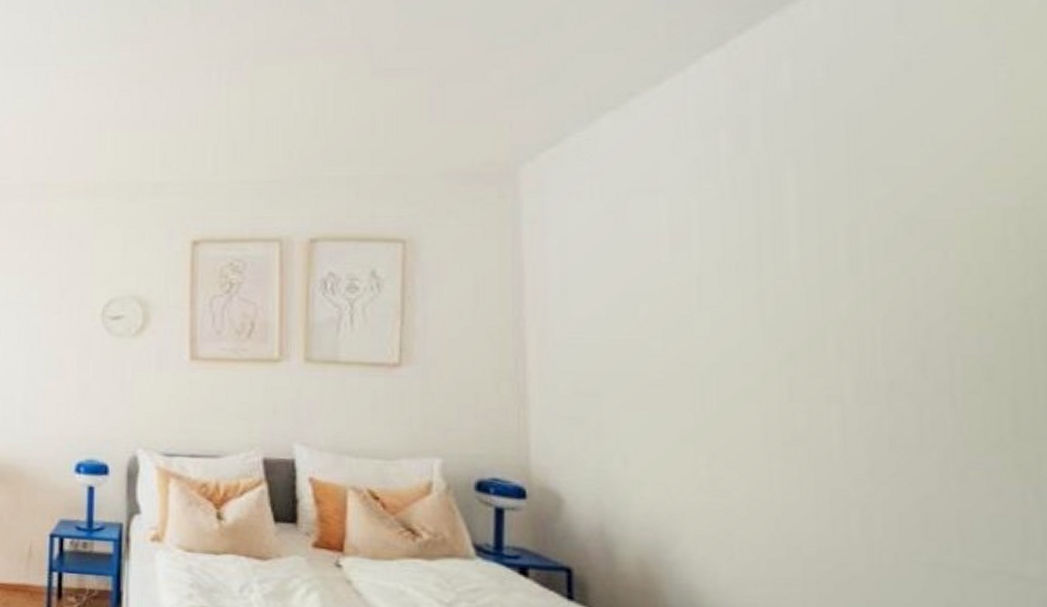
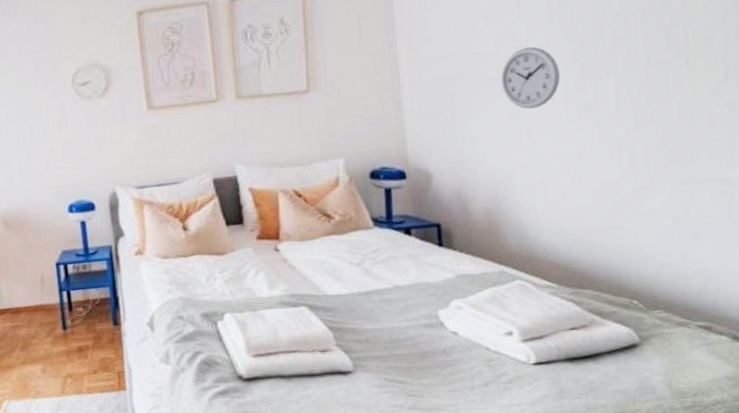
wall clock: none [669,348,758,431] -> present [501,46,561,109]

